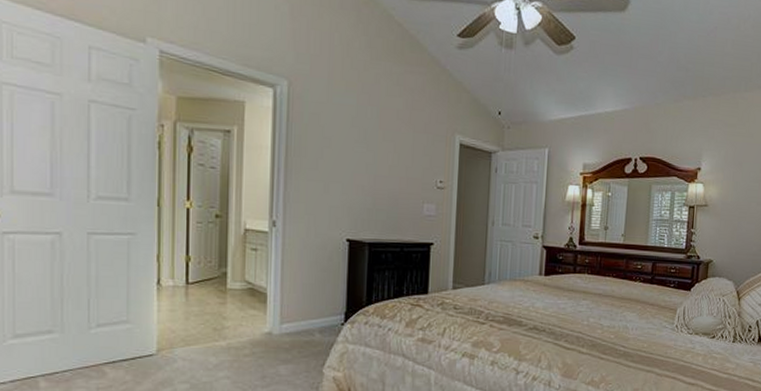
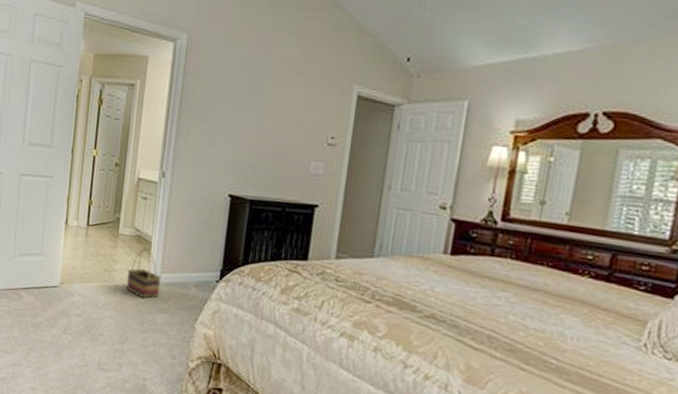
basket: none [241,301,282,353] -> present [126,248,162,299]

